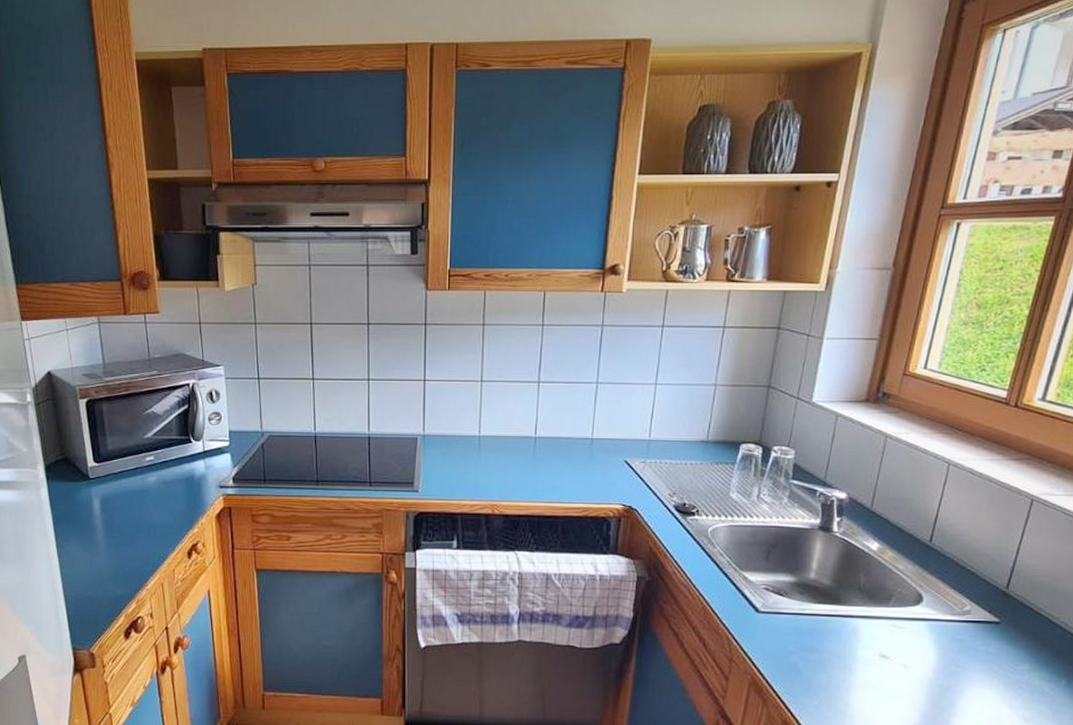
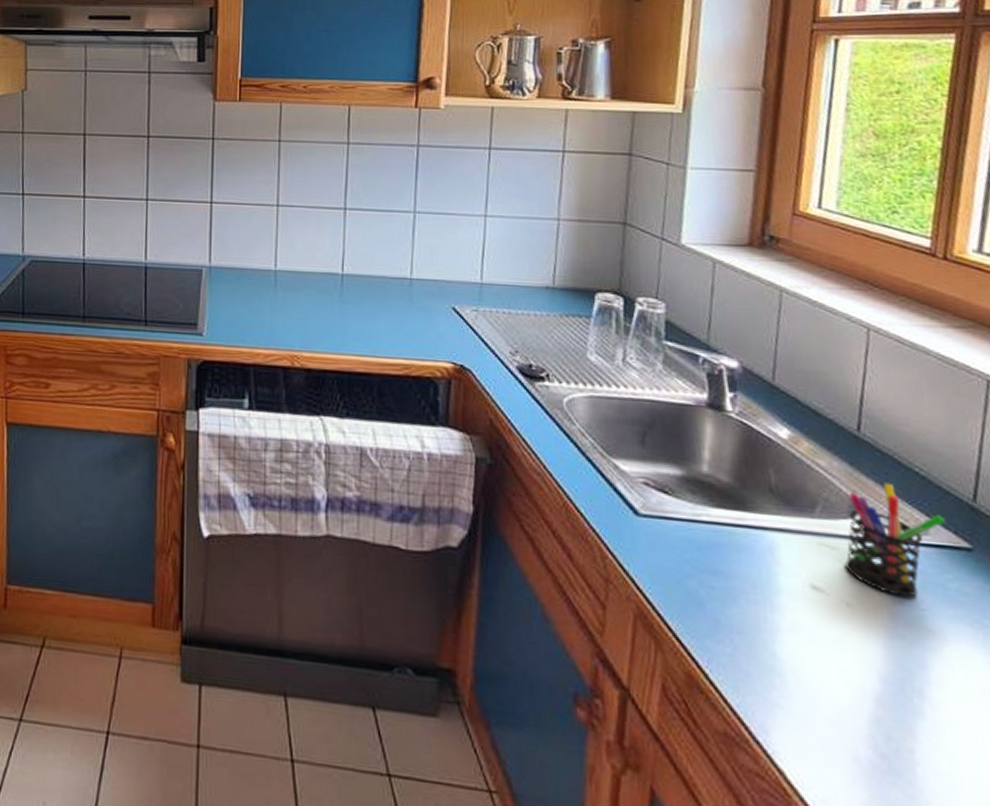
pen holder: none [907,578,984,659] -> present [845,482,945,598]

